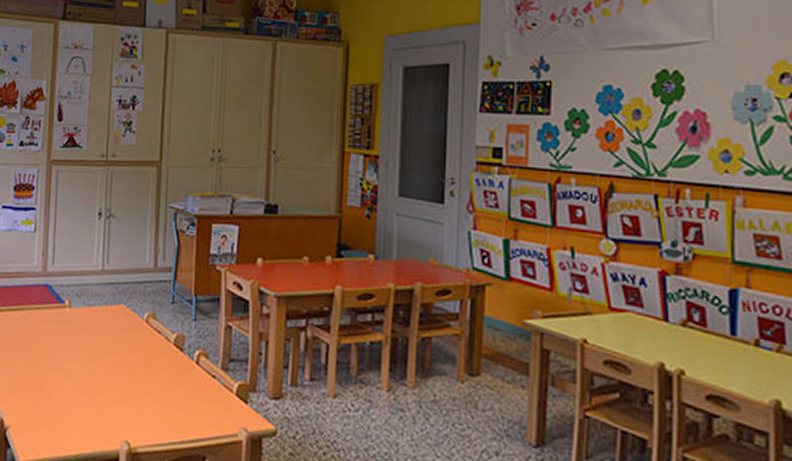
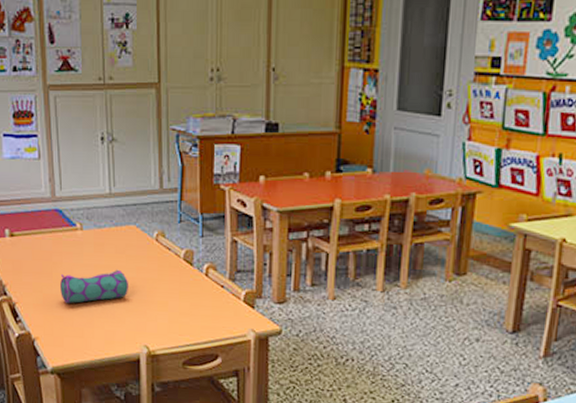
pencil case: none [40,352,114,389] -> present [60,269,128,304]

